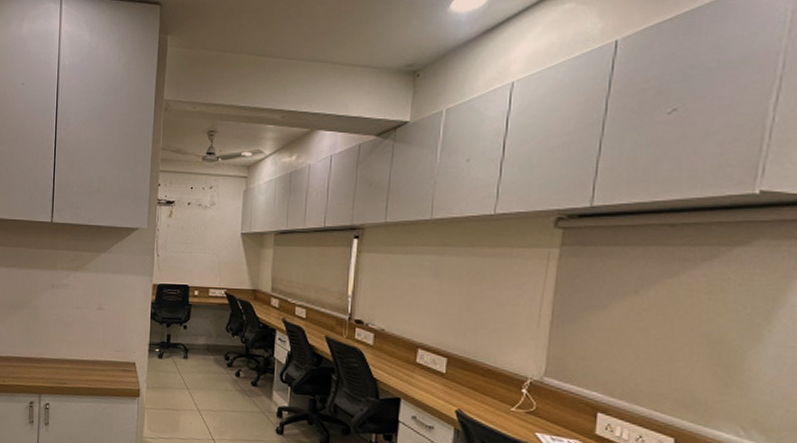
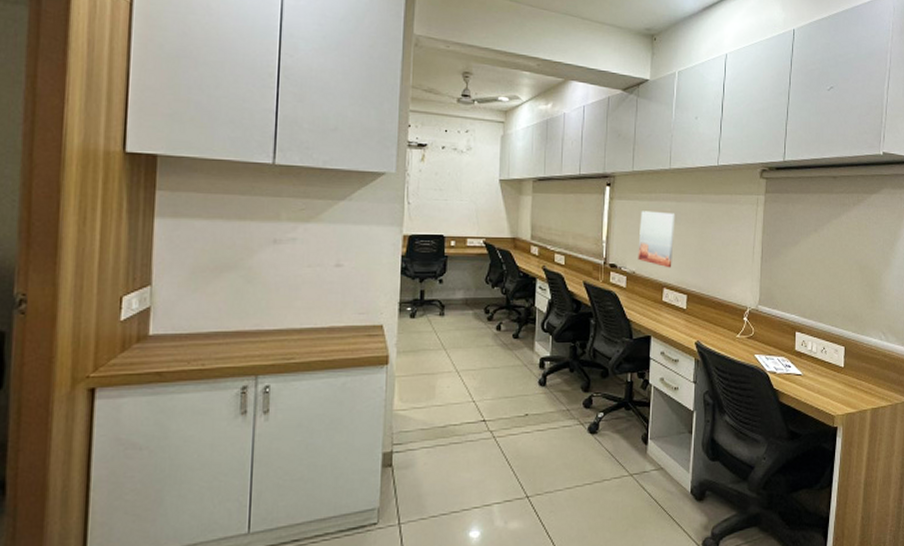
wall art: none [388,265,436,328] -> present [638,211,676,268]

